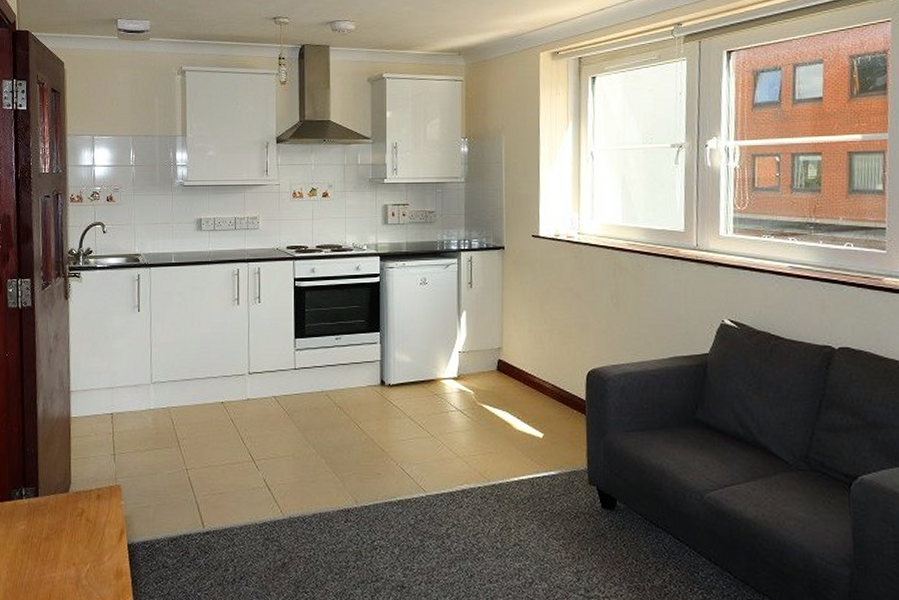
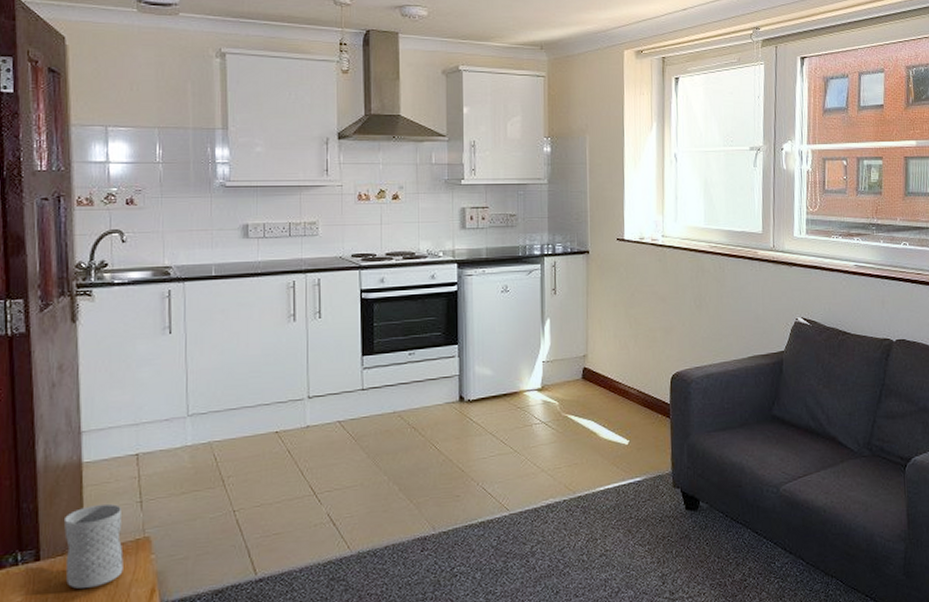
mug: none [57,453,100,524] -> present [64,503,124,589]

